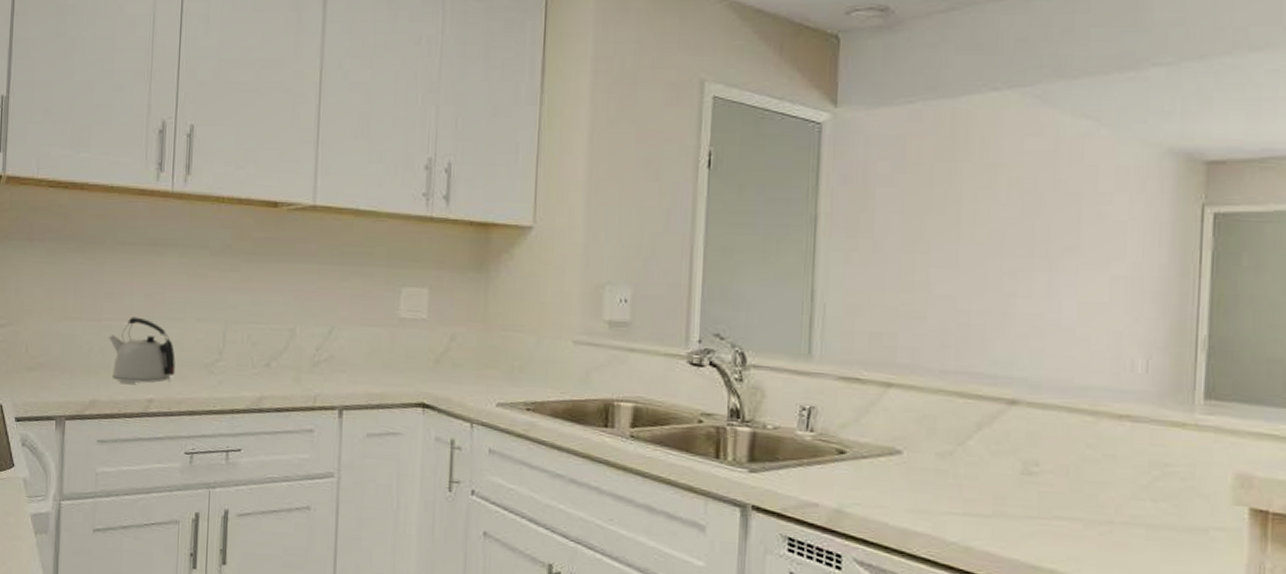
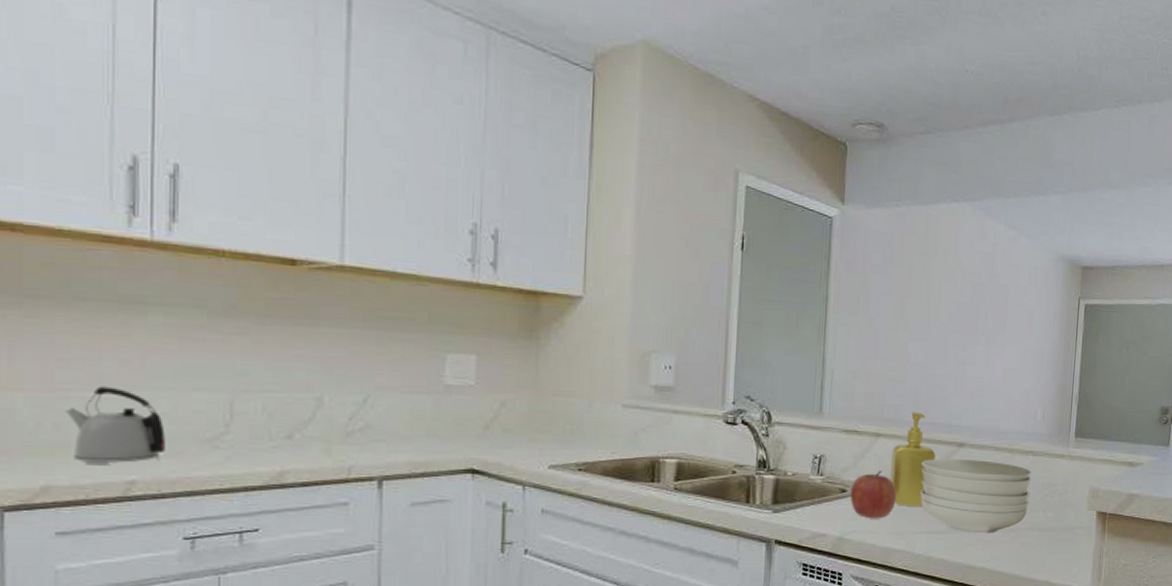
fruit: none [851,430,917,492] -> present [850,471,897,519]
soap dispenser: none [907,357,974,481] -> present [890,411,936,508]
bowl: none [951,418,1131,524] -> present [920,458,1032,534]

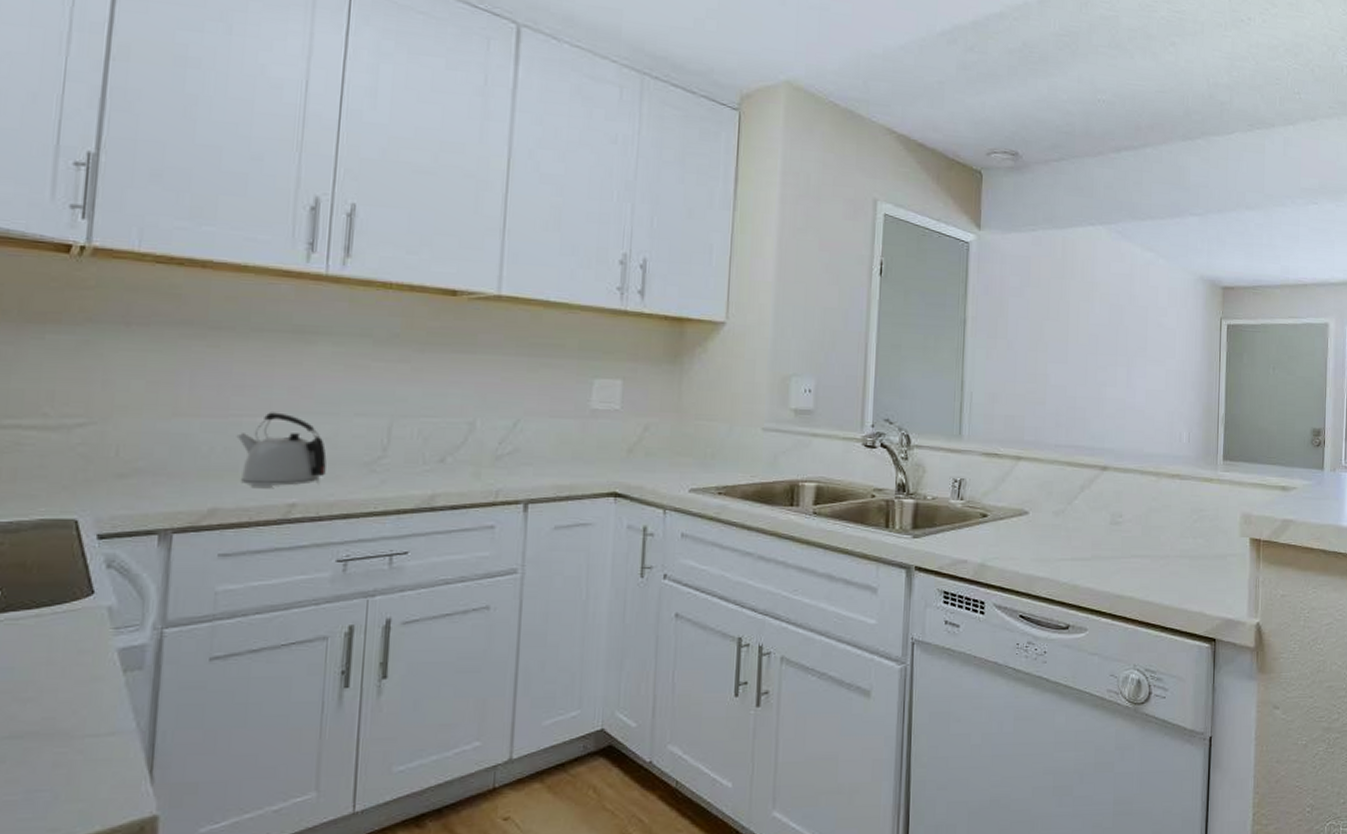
fruit: present [850,471,897,519] -> none [991,495,1039,545]
soap dispenser: present [890,411,936,508] -> none [1032,434,1079,533]
bowl: present [920,458,1032,534] -> none [1063,482,1180,561]

